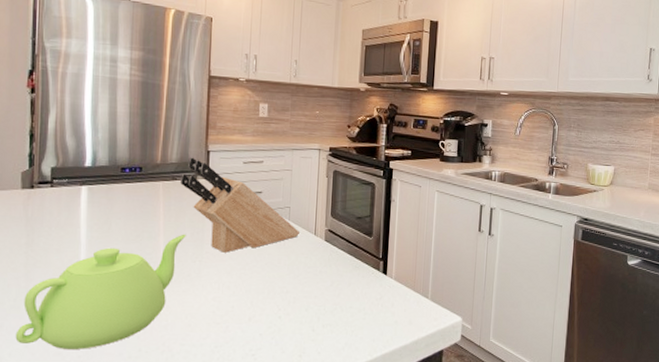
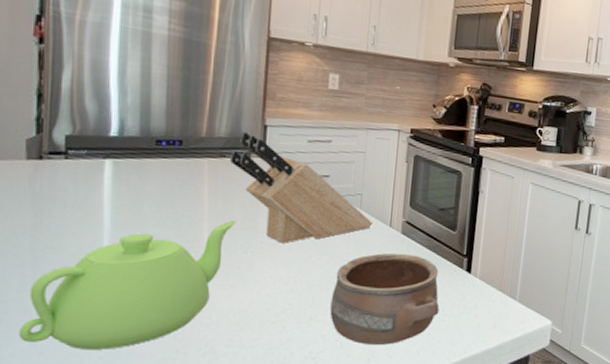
pottery: none [266,258,360,343] -> present [330,253,440,346]

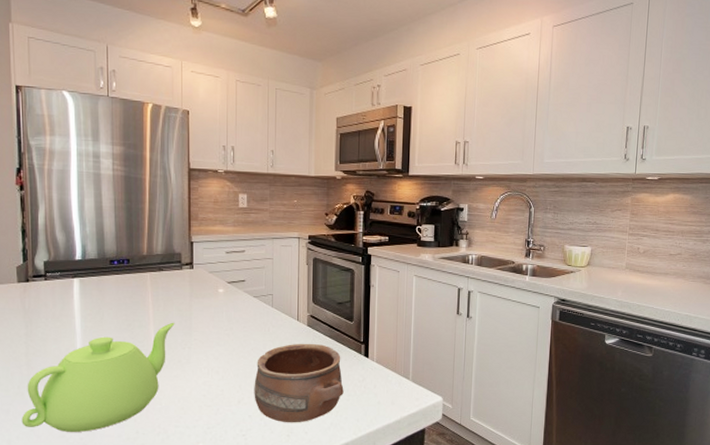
knife block: present [230,131,372,243] -> none [167,248,283,339]

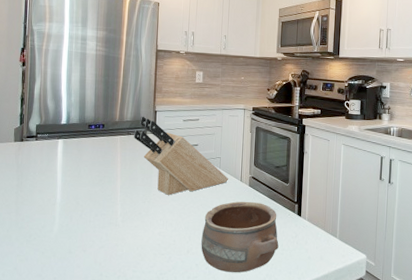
teapot: present [21,322,175,432] -> none [7,179,138,273]
knife block: none [167,248,283,339] -> present [134,116,228,195]

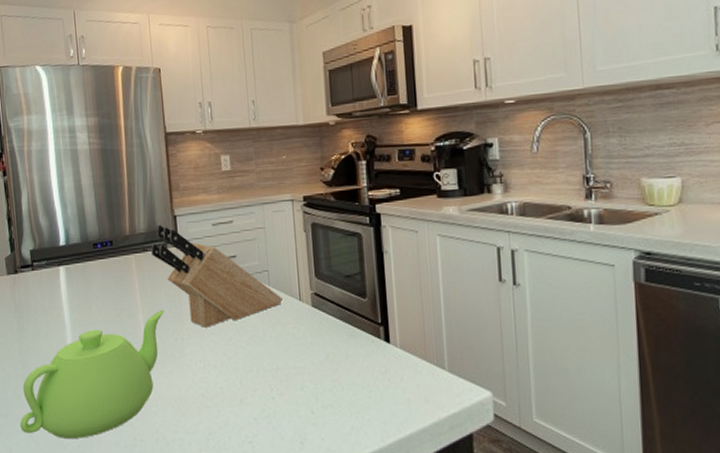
teapot: none [7,179,138,273] -> present [20,309,165,438]
pottery: present [201,201,279,273] -> none [256,327,364,427]

